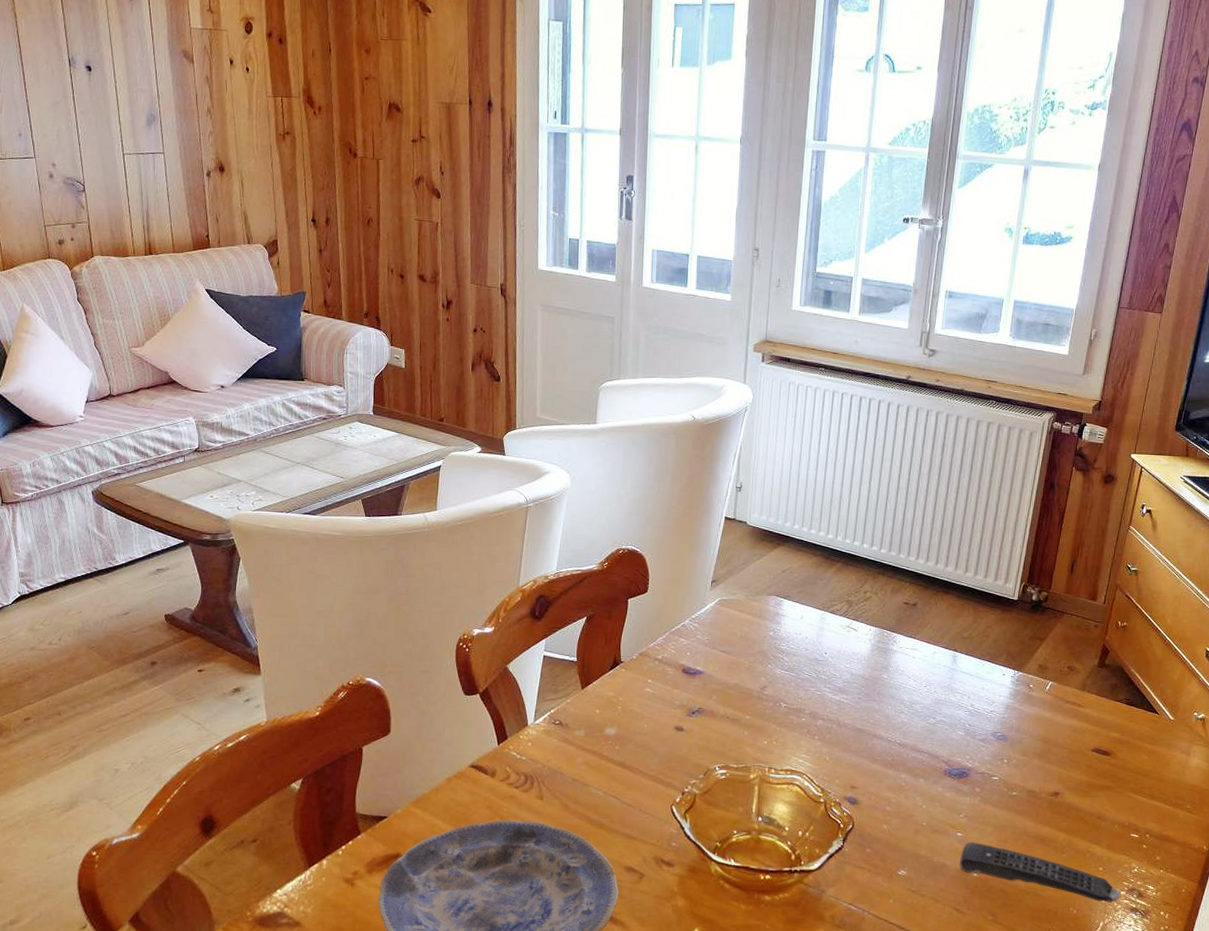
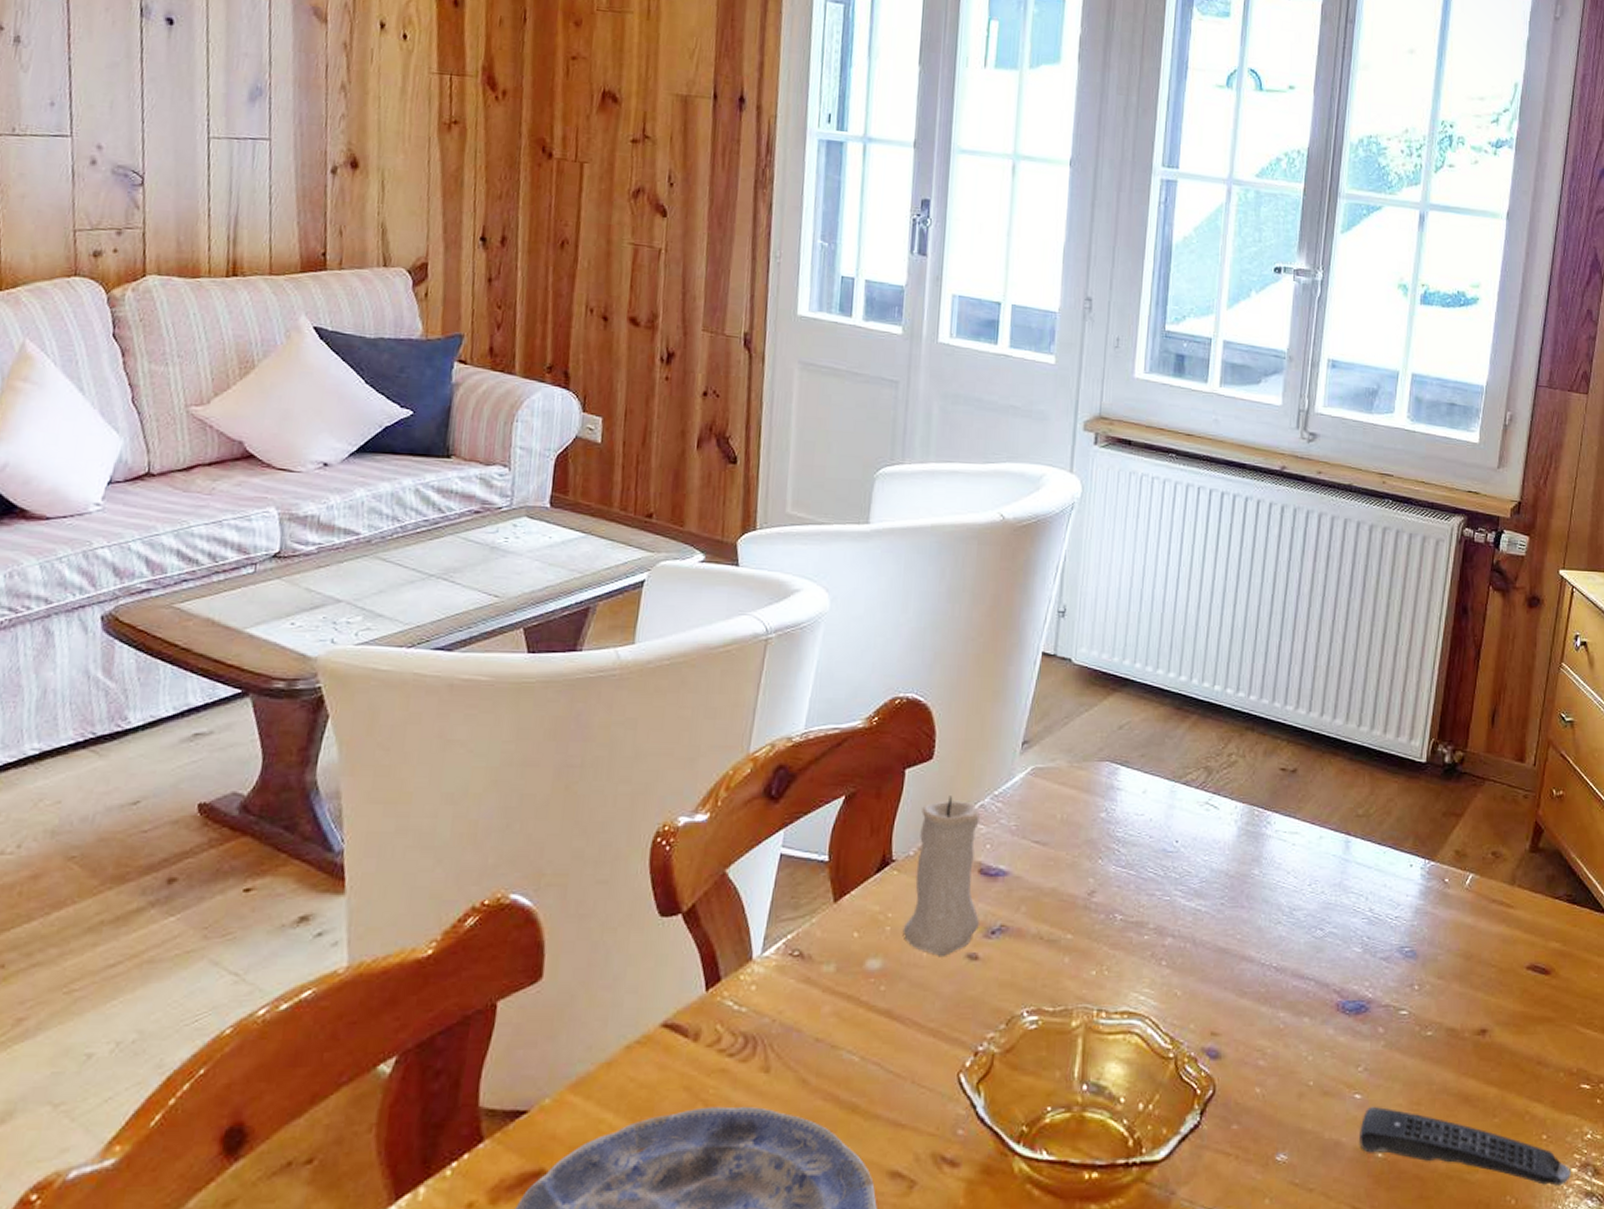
candle: none [630,618,684,728] -> present [902,796,980,956]

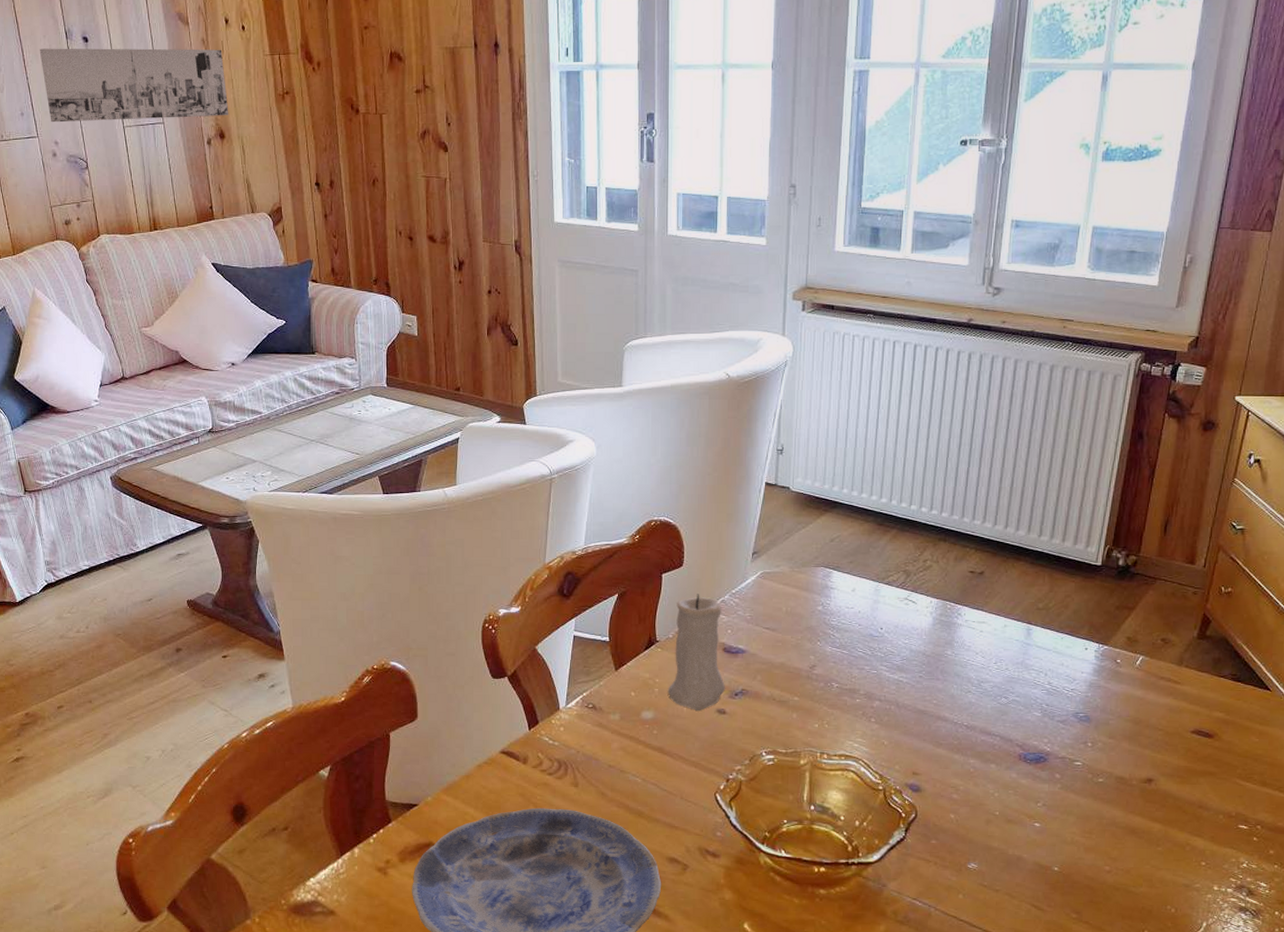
wall art: none [95,23,371,141] -> present [39,48,229,123]
remote control: present [1359,1106,1571,1186] -> none [1038,832,1227,901]

